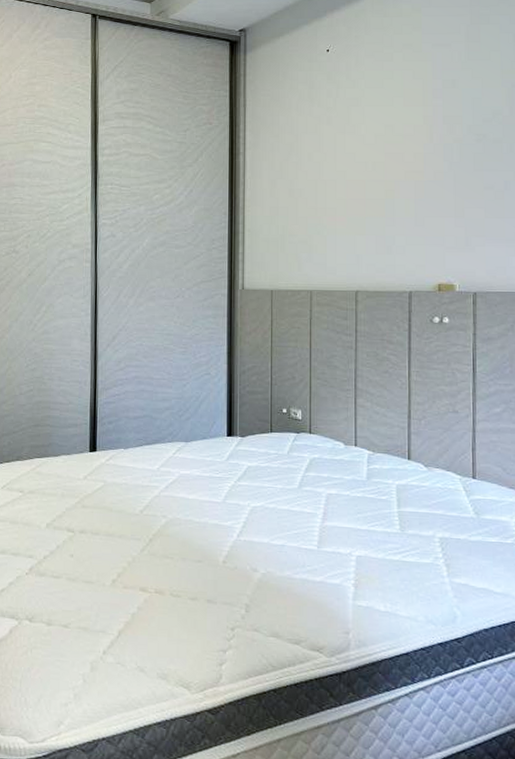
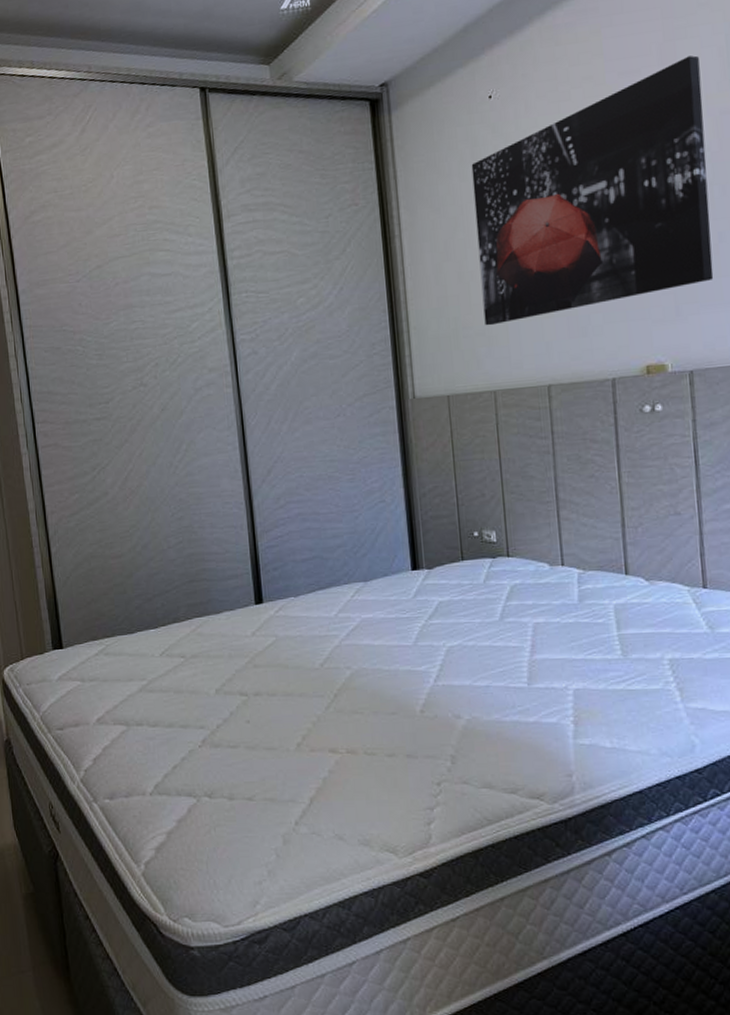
wall art: none [308,38,499,236] -> present [471,55,714,326]

